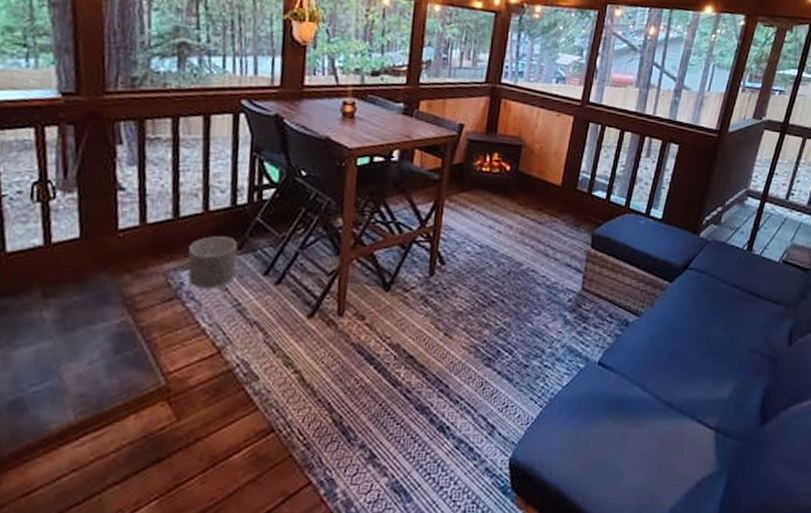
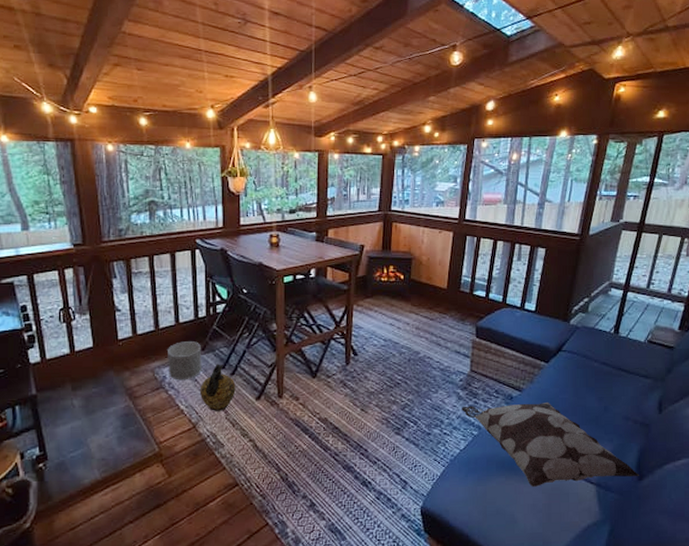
ceramic jug: none [231,268,282,332] -> present [200,364,236,411]
decorative pillow: none [568,329,764,432] -> present [462,401,640,487]

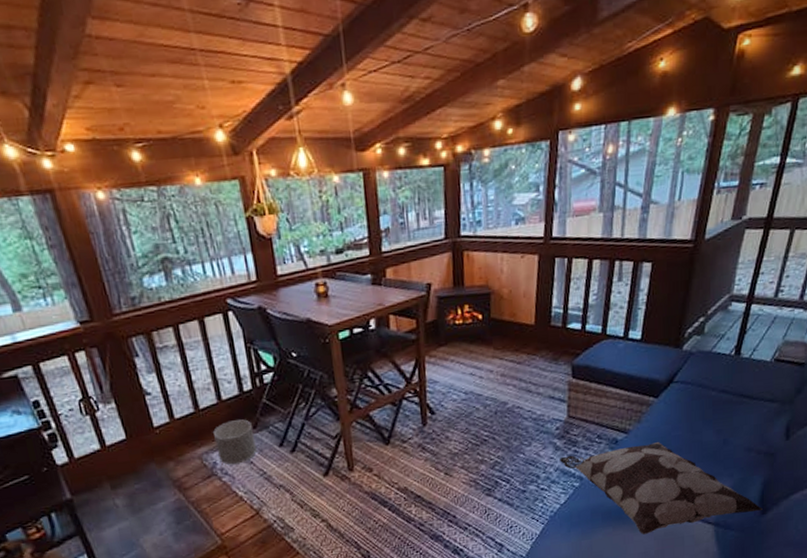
ceramic jug: present [200,364,236,411] -> none [258,441,299,494]

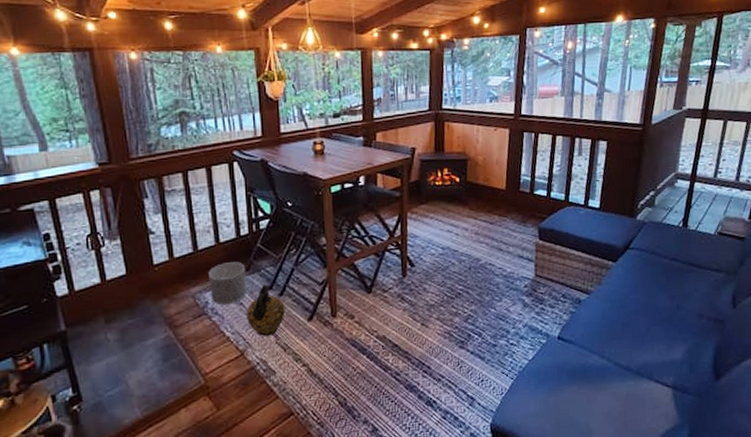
ceramic jug: none [258,441,299,494] -> present [247,284,285,336]
decorative pillow: present [560,441,764,535] -> none [528,303,717,394]

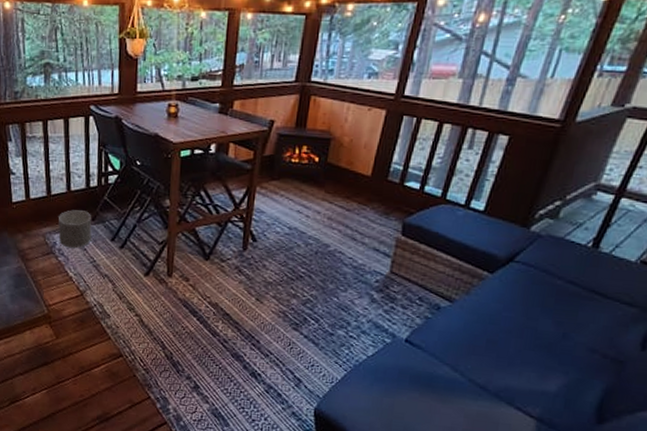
ceramic jug: present [247,284,285,336] -> none [89,235,125,283]

